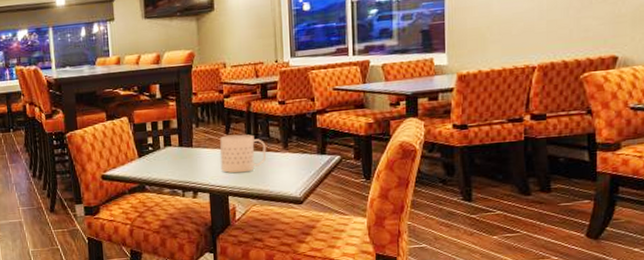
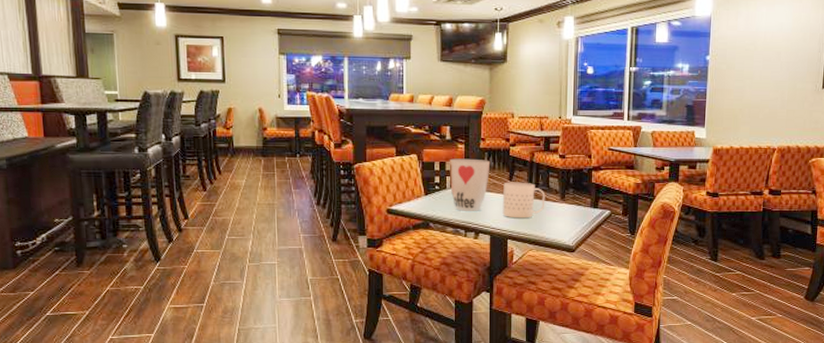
cup: none [161,115,205,172] -> present [449,158,491,212]

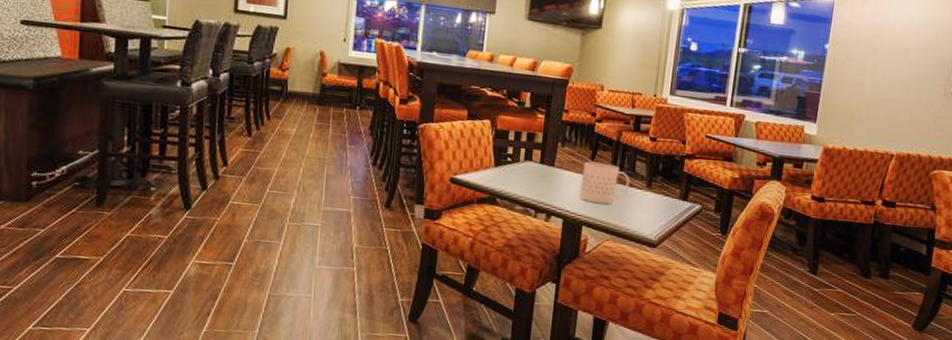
cup: present [449,158,491,212] -> none [524,128,572,192]

